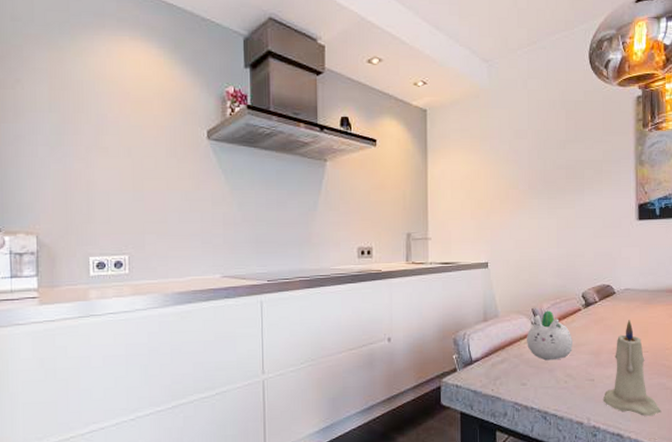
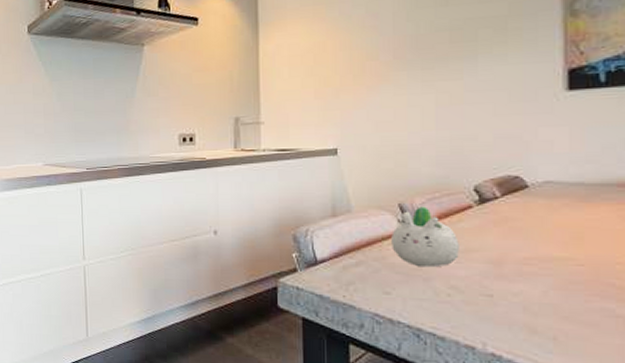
candle: present [602,320,662,417] -> none [506,222,607,351]

